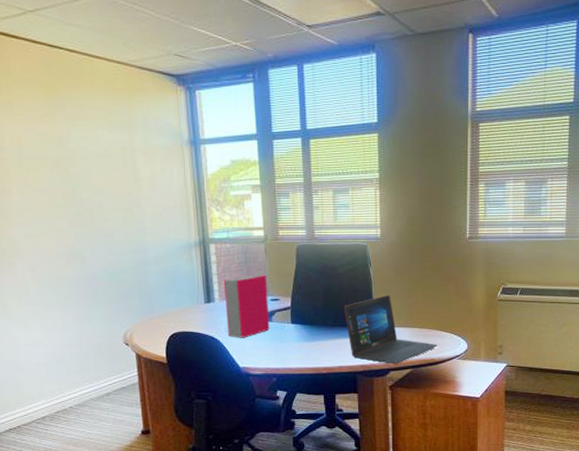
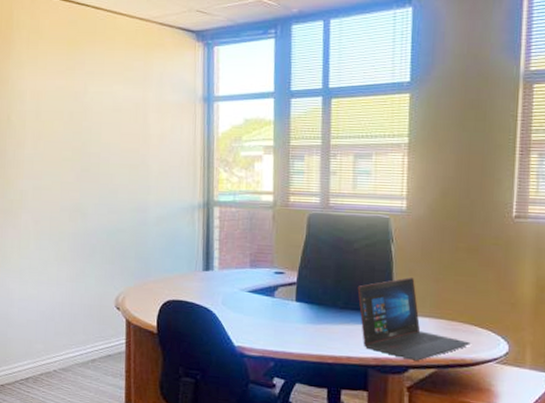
hardback book: present [223,274,270,338] -> none [224,243,273,313]

